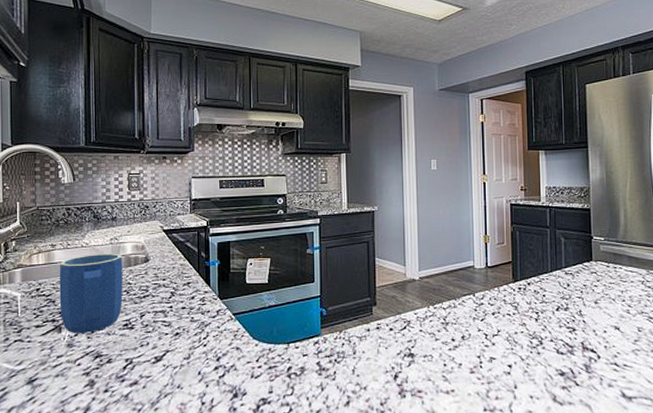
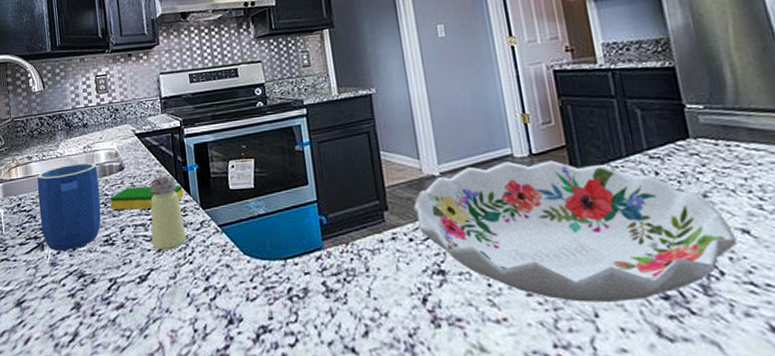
dish sponge: none [132,277,203,298] -> present [109,185,183,210]
saltshaker: none [170,269,203,334] -> present [150,176,187,250]
decorative bowl: none [396,271,611,378] -> present [413,160,737,302]

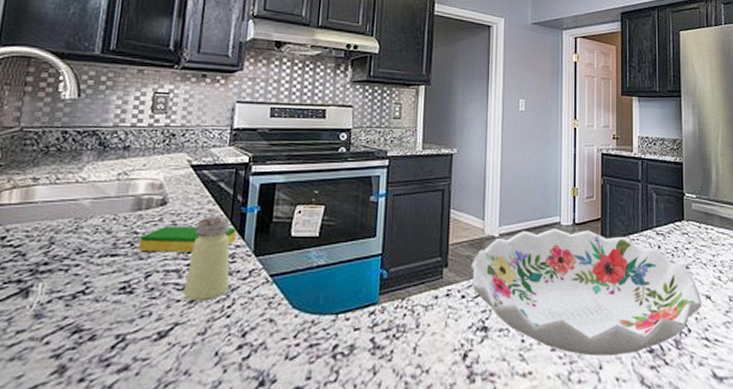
mug: present [37,162,101,251] -> none [30,192,131,299]

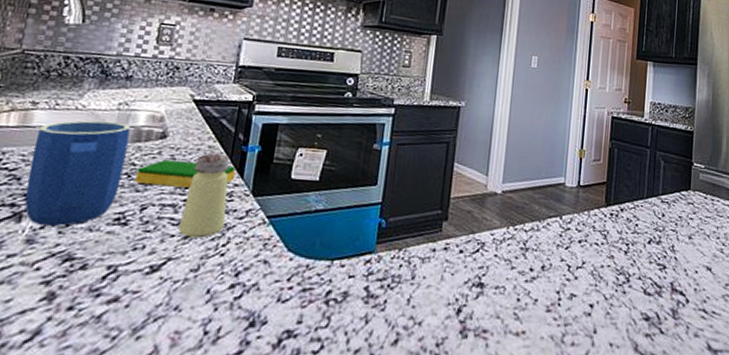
mug: none [30,192,131,299] -> present [24,120,131,226]
decorative bowl: present [471,229,702,356] -> none [471,189,702,321]

